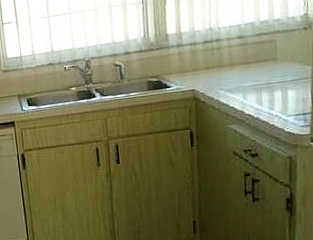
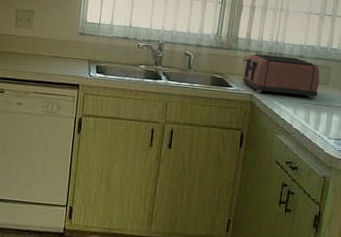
toaster: none [176,39,267,86] -> present [242,54,320,99]

